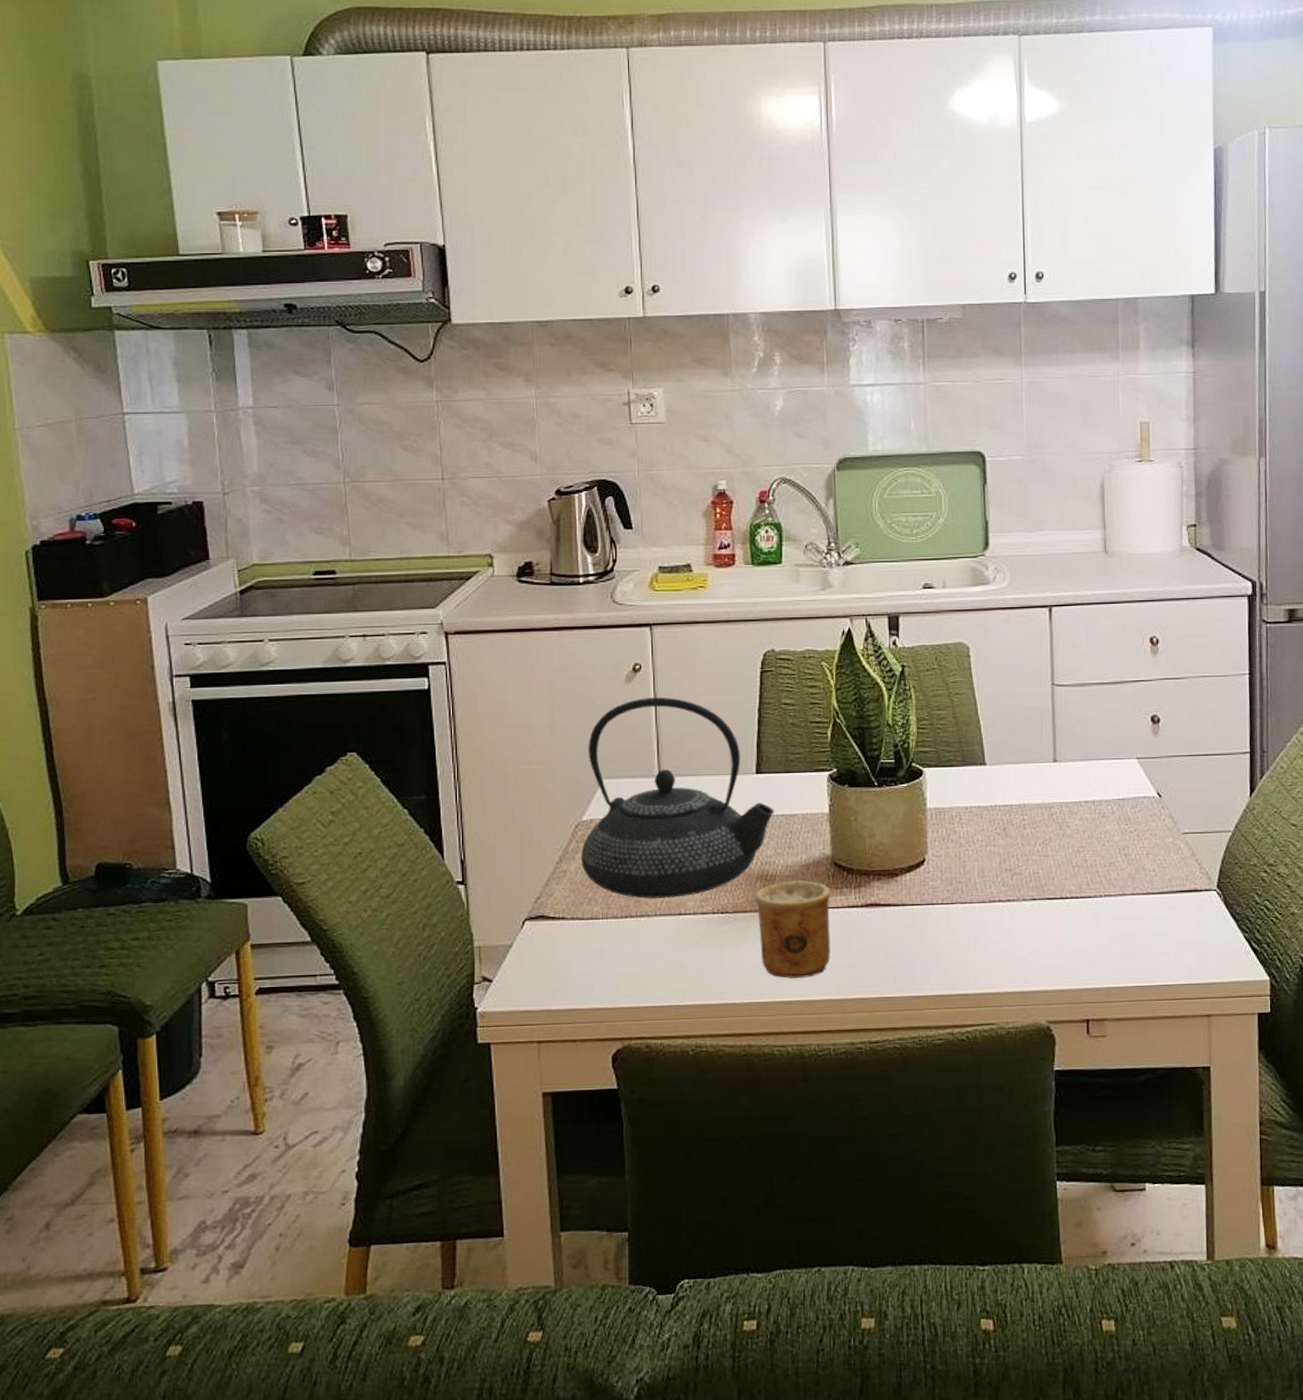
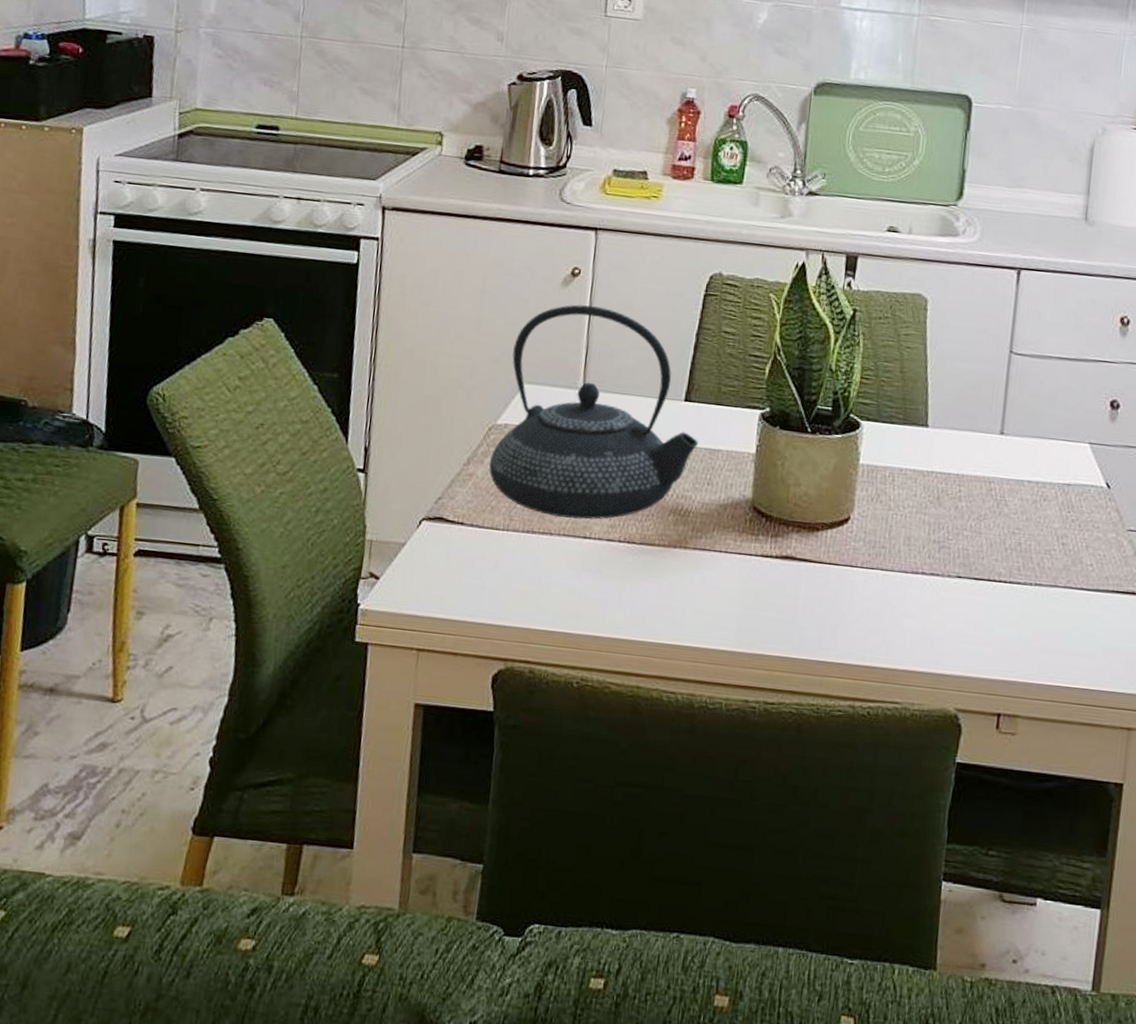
cup: present [755,880,830,979] -> none [662,519,745,625]

